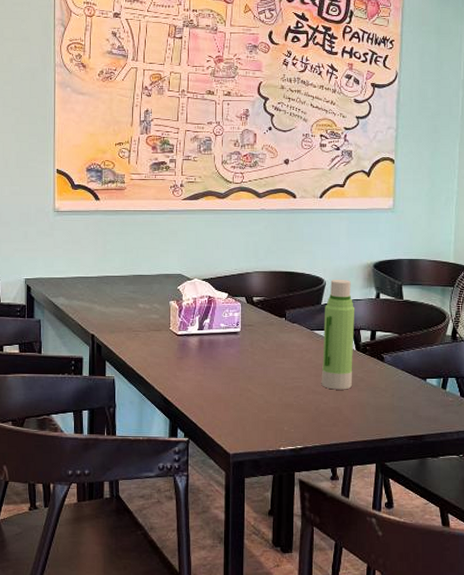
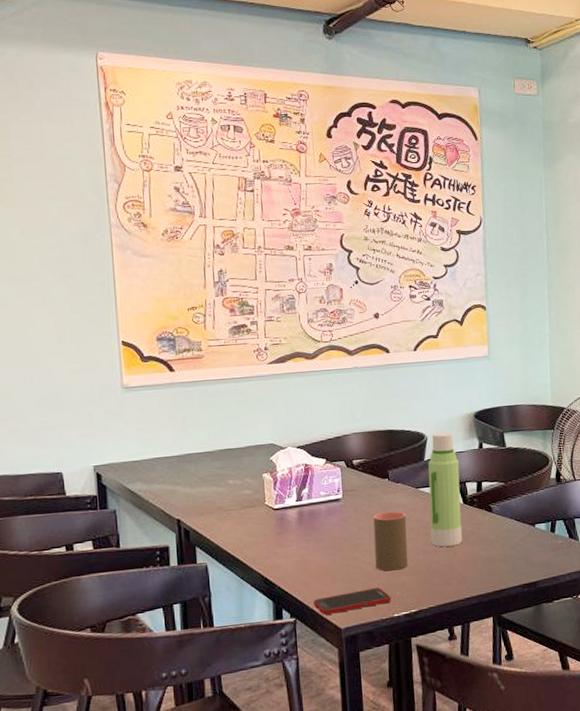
cell phone: none [206,420,279,439] -> present [313,588,391,615]
cup: none [267,349,300,406] -> present [373,511,408,571]

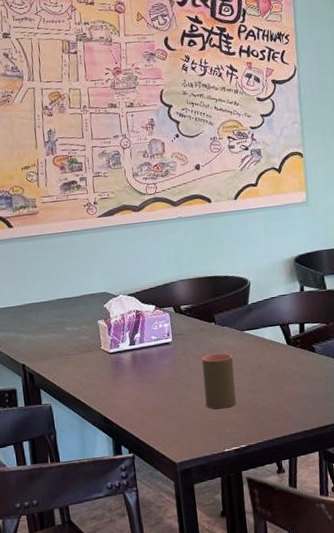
cell phone: present [313,588,391,615] -> none [149,425,222,451]
water bottle: present [428,432,463,547] -> none [252,277,287,386]

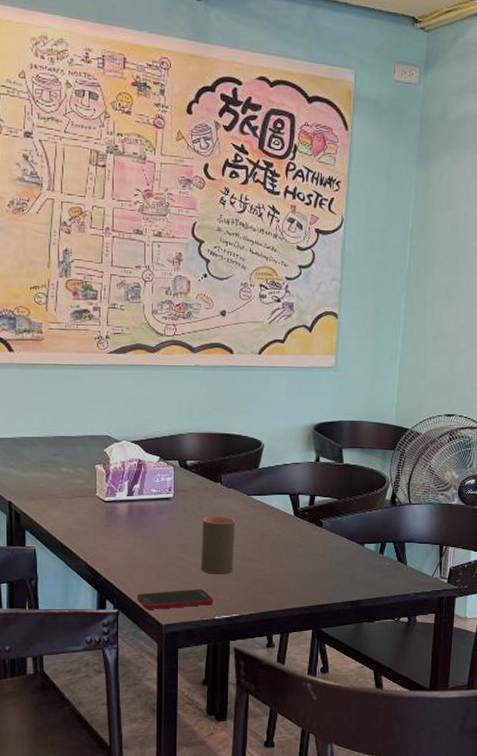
cell phone: none [149,425,222,451] -> present [136,589,214,610]

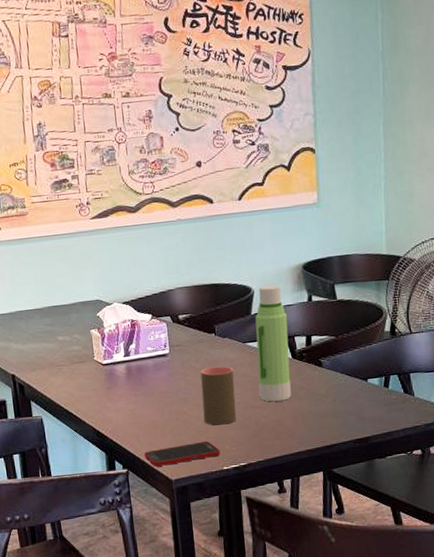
water bottle: none [258,441,294,557] -> present [255,285,292,402]

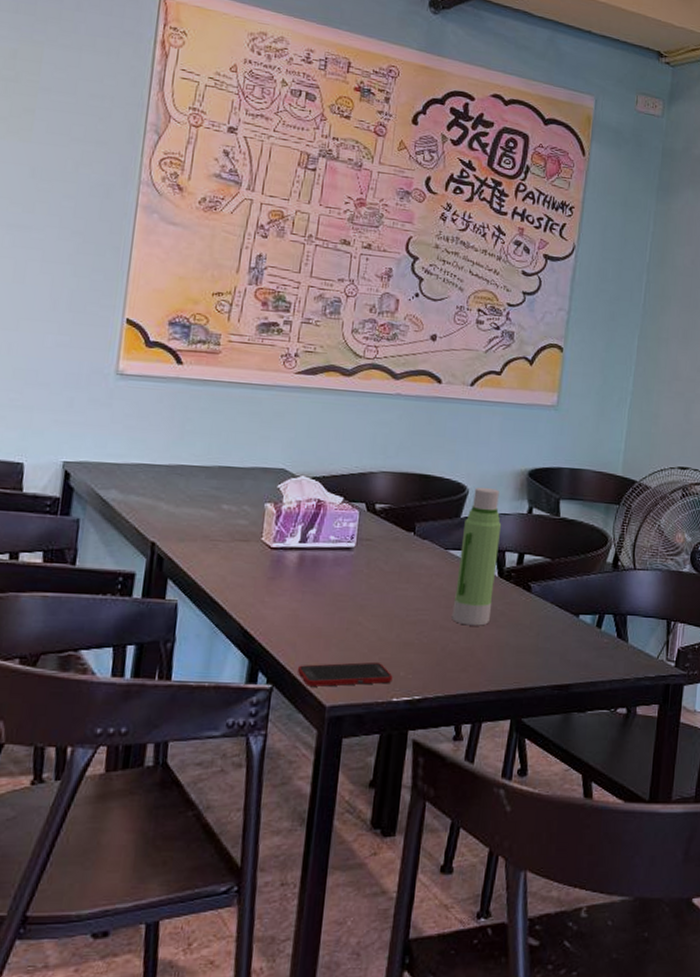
cup: present [200,366,236,426] -> none [380,572,428,645]

